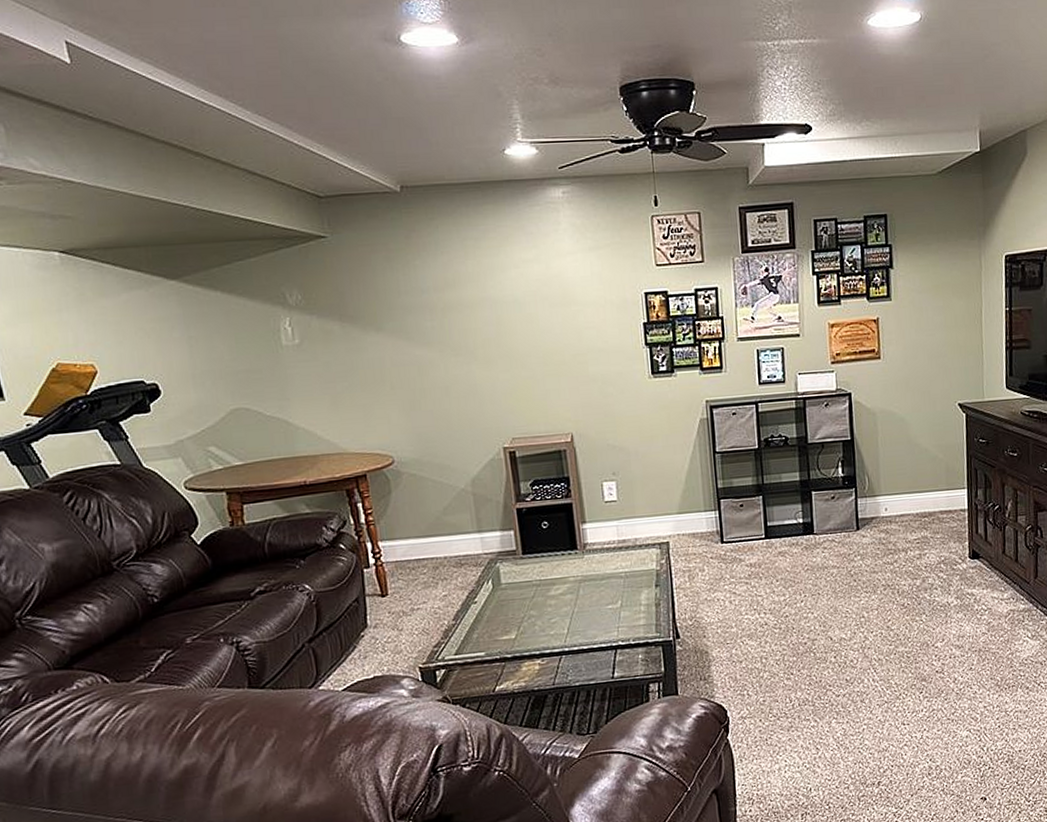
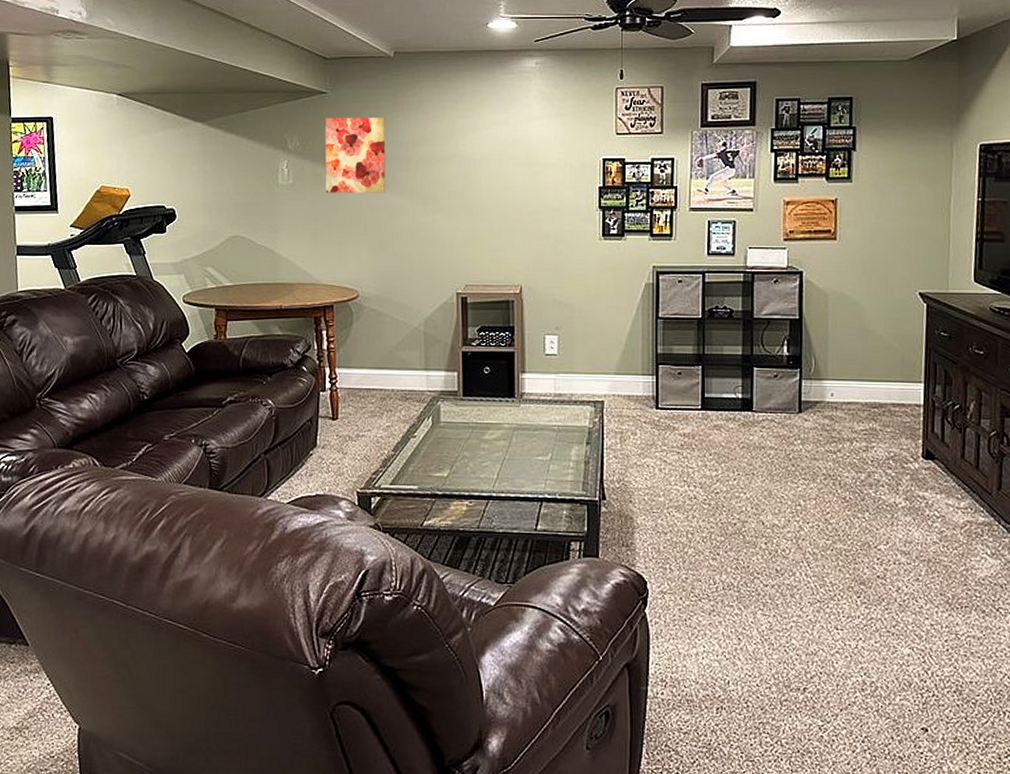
wall art: none [329,262,411,351] -> present [325,118,386,193]

